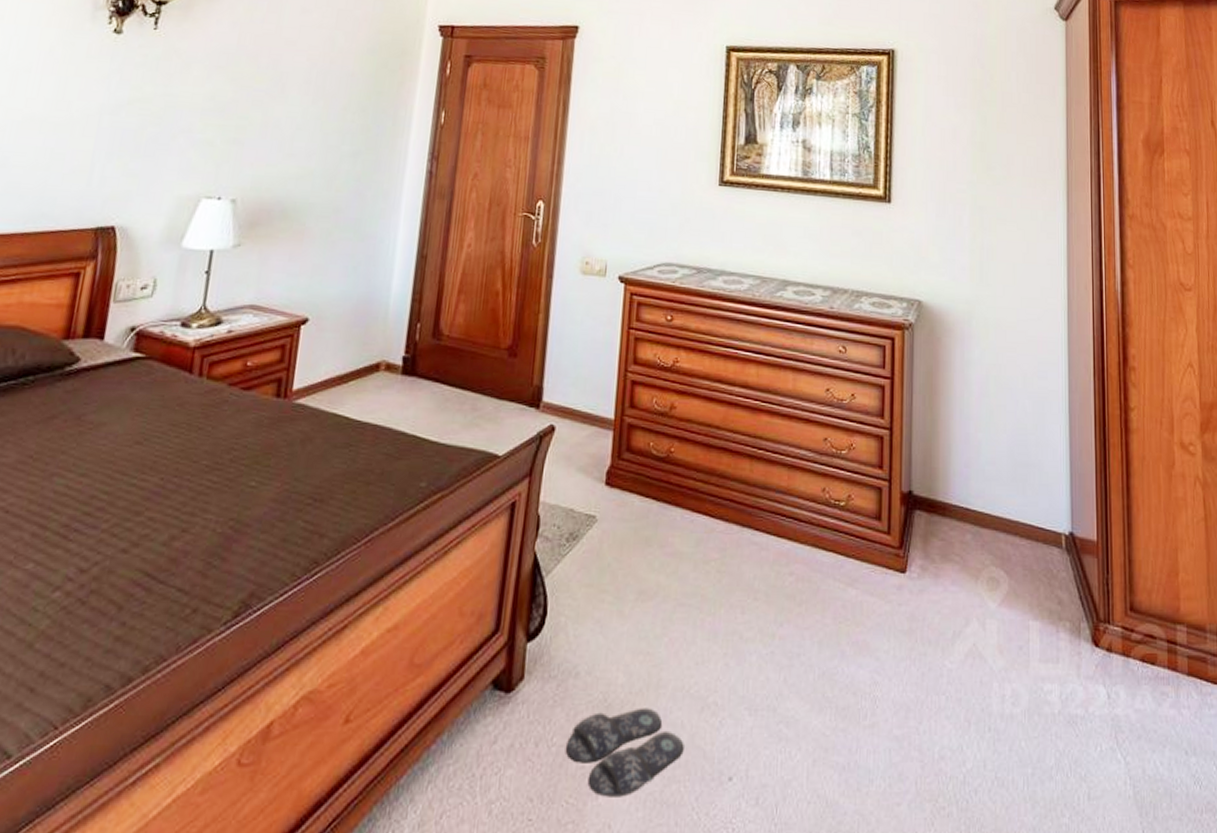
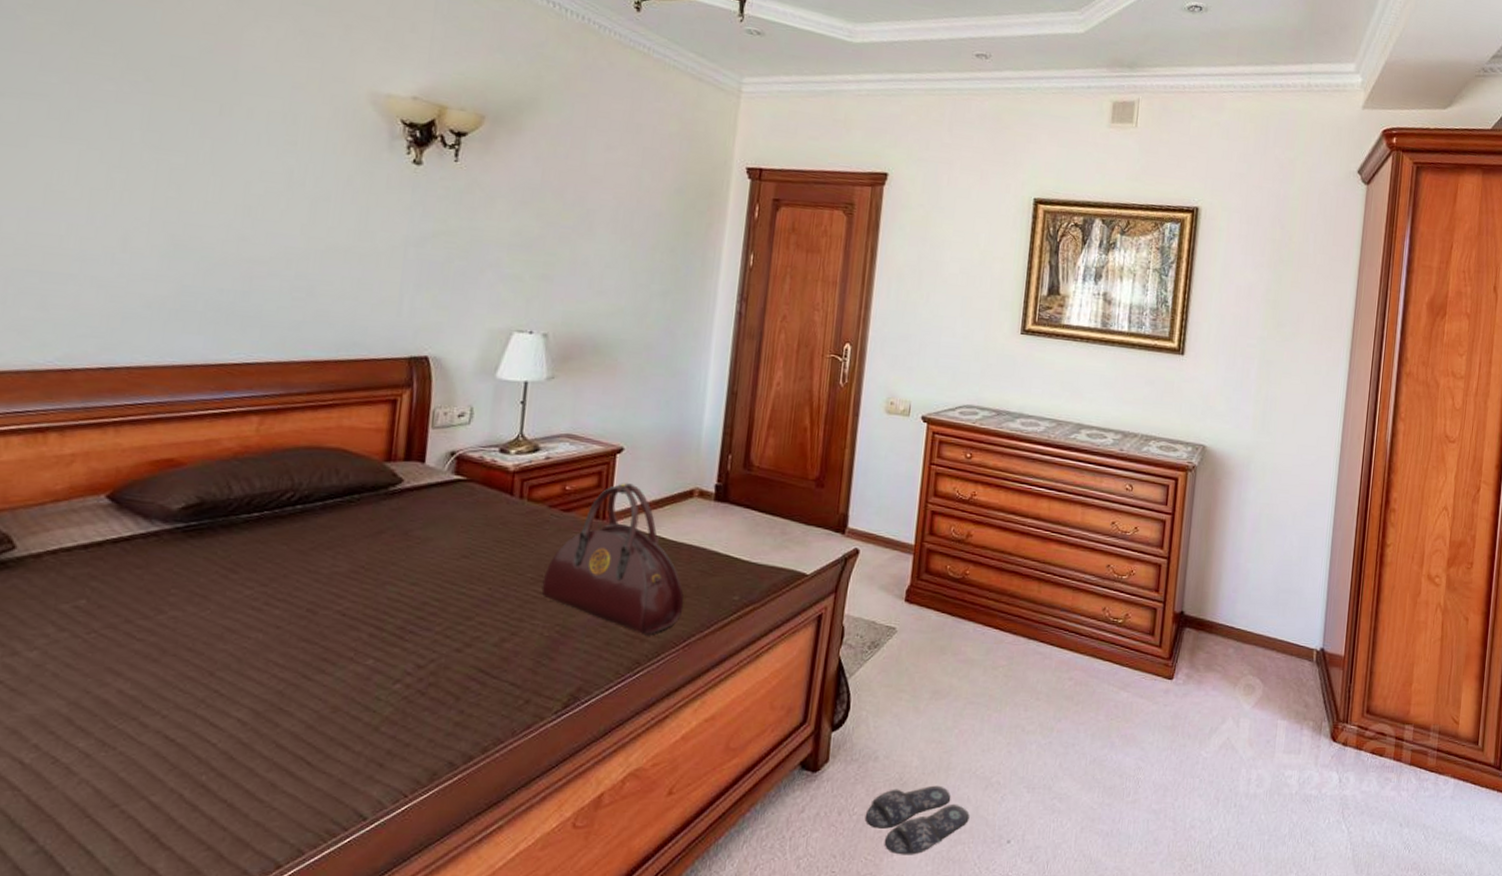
handbag: none [216,355,368,530] -> present [541,482,685,636]

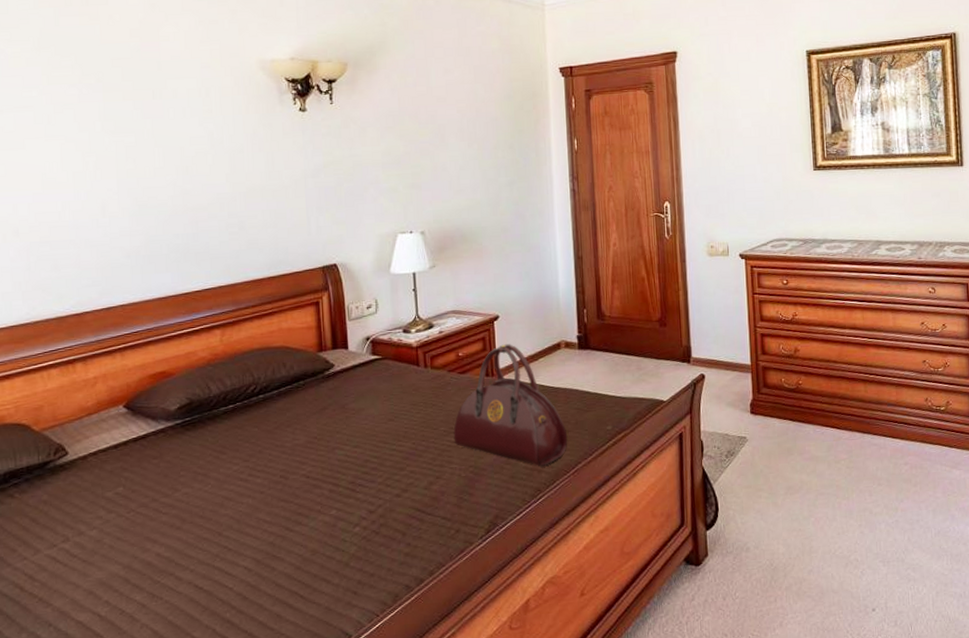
slippers: present [865,785,969,855] -> none [746,567,836,629]

